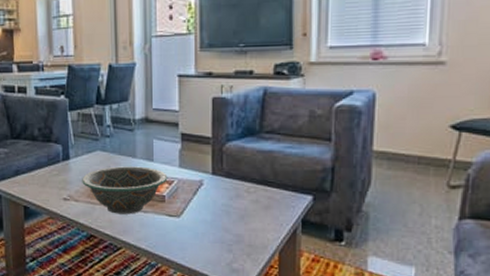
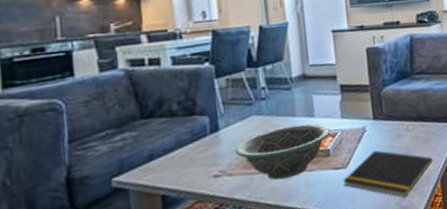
notepad: none [175,205,273,260] -> present [343,150,433,198]

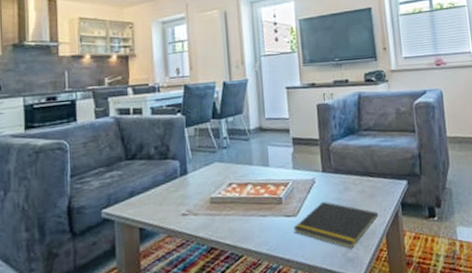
decorative bowl: present [235,123,331,180] -> none [200,172,283,223]

